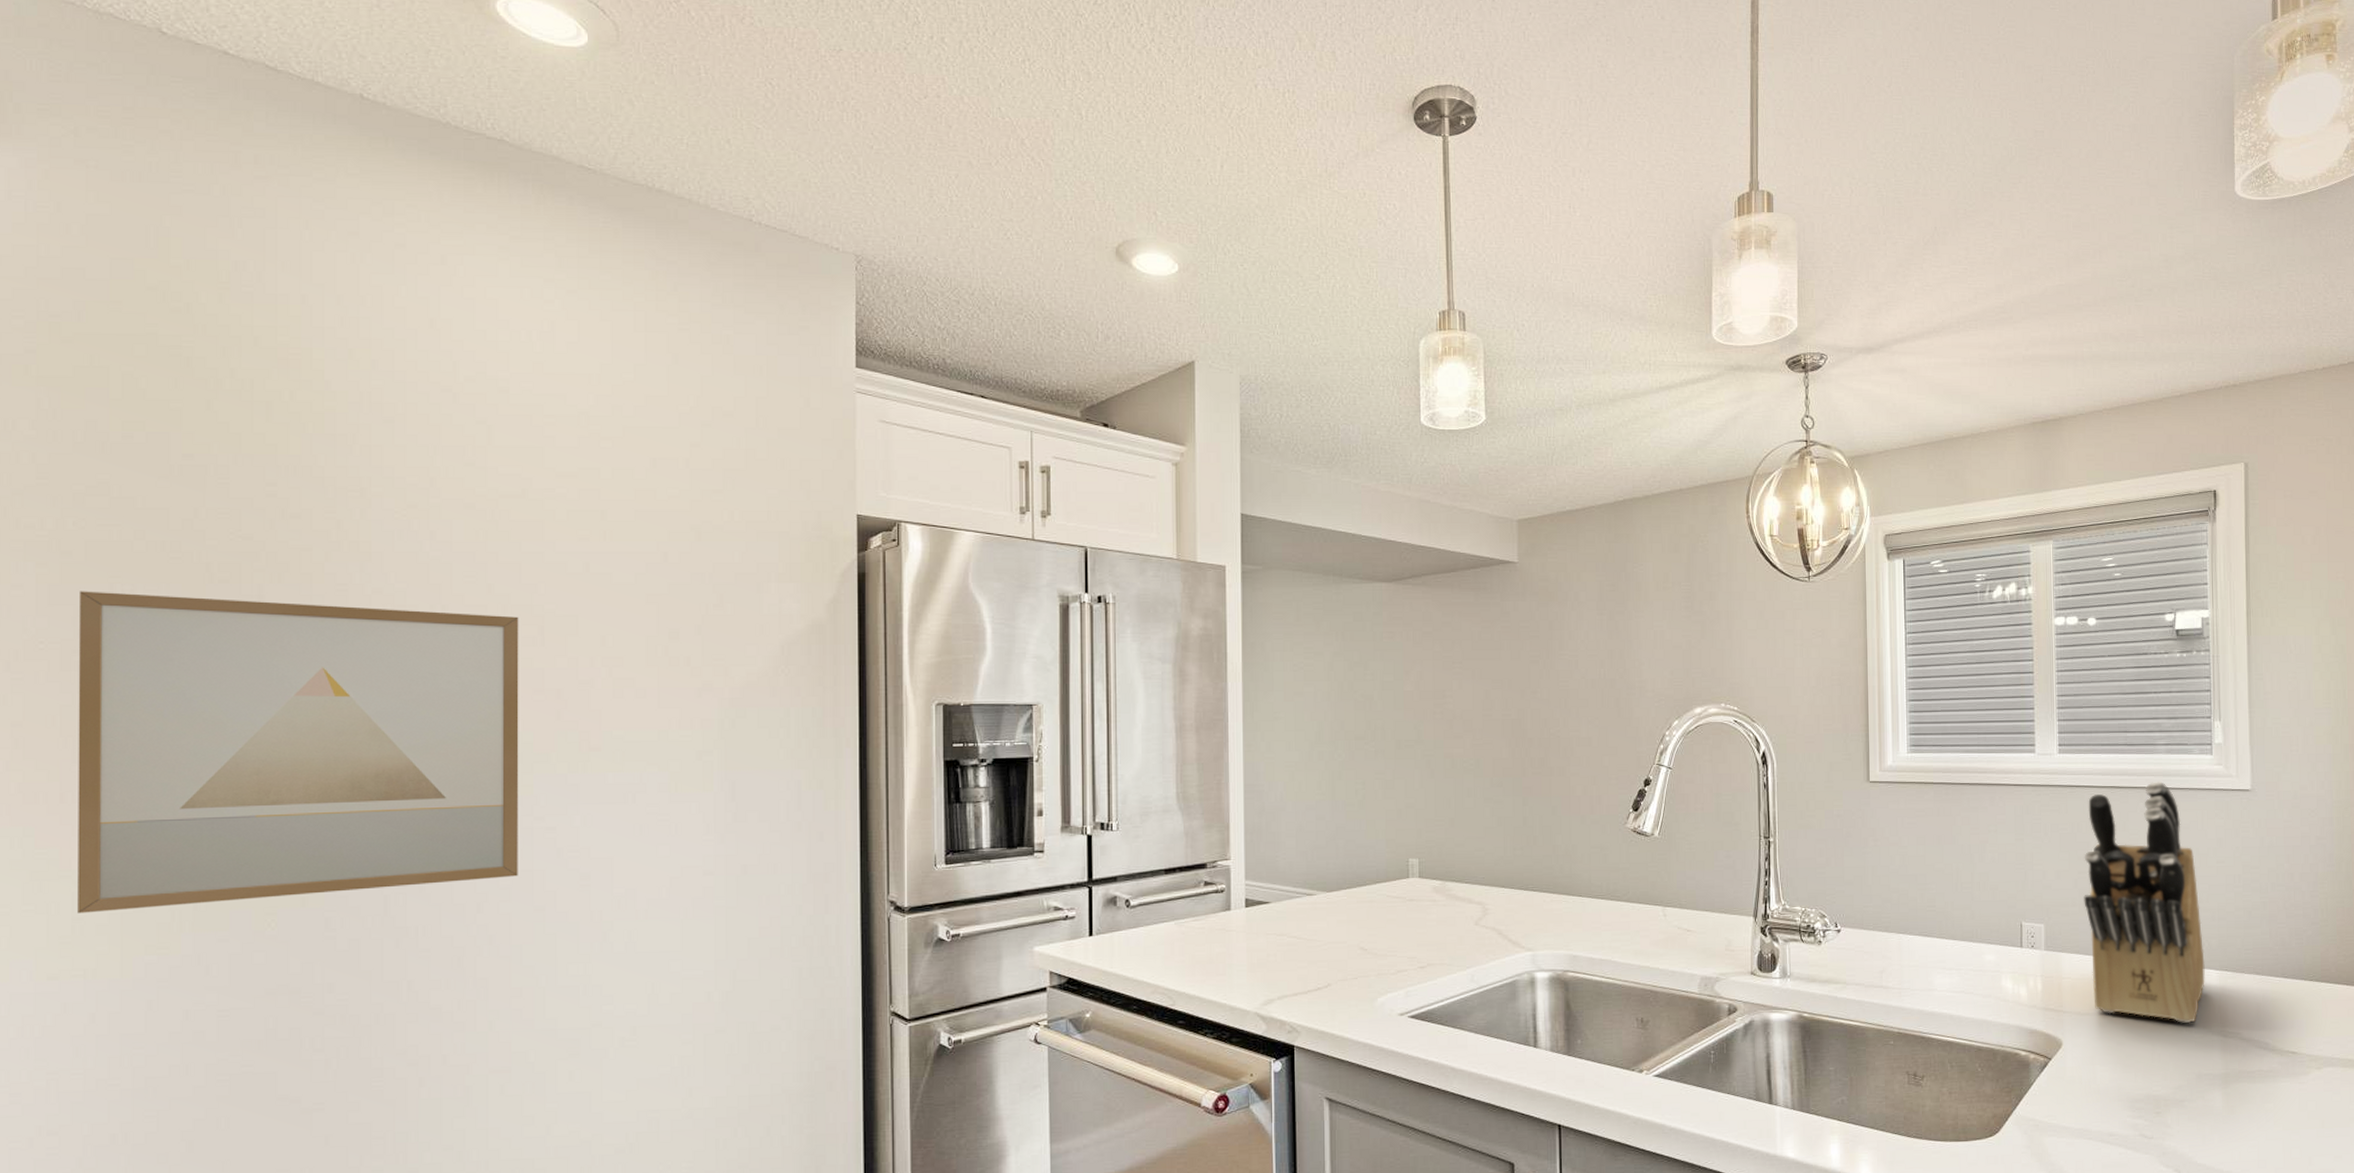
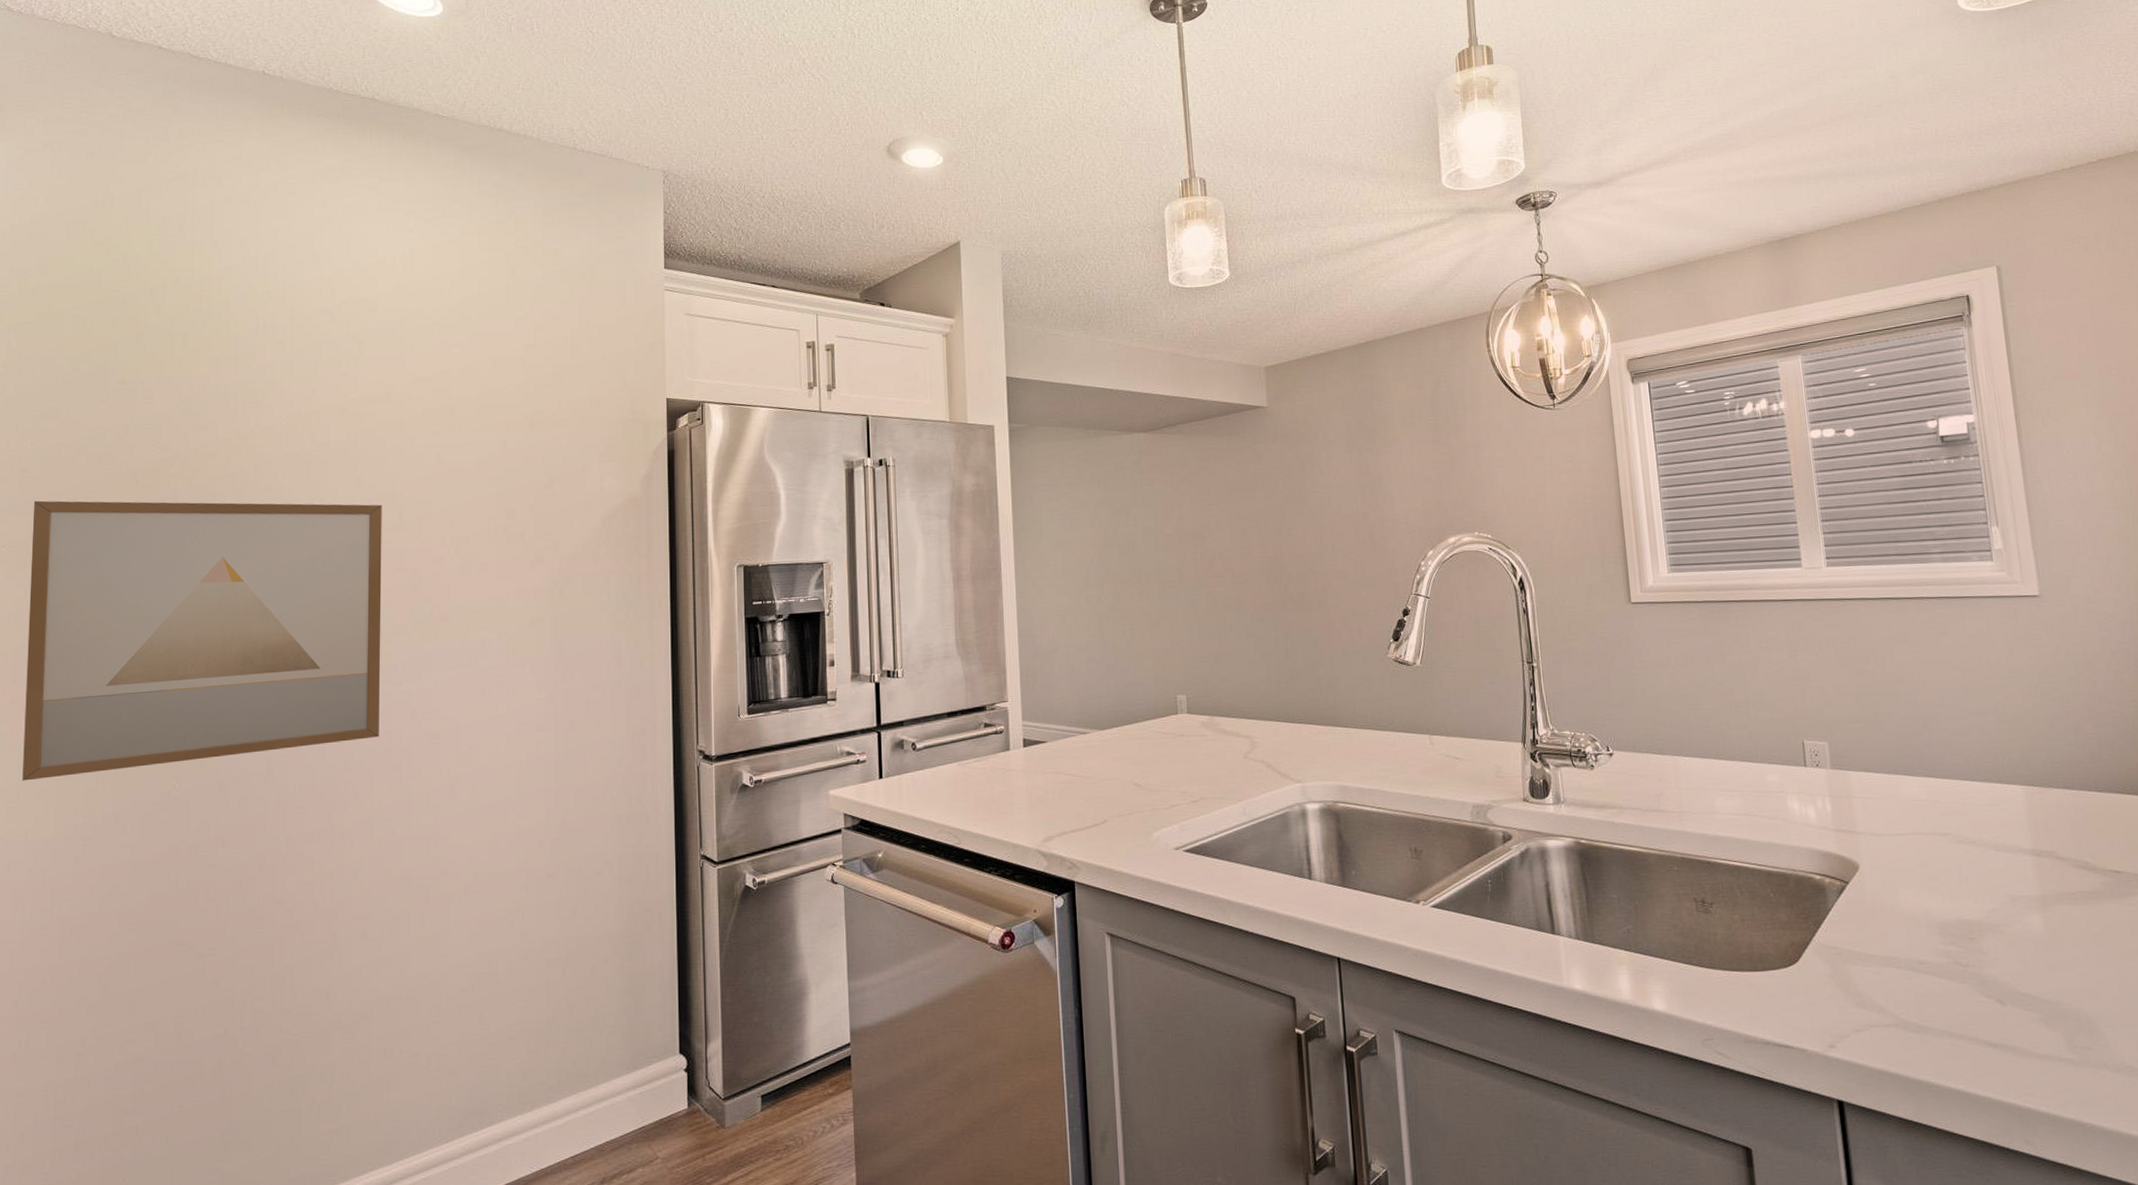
knife block: present [2084,782,2205,1024] -> none [1863,591,2010,843]

